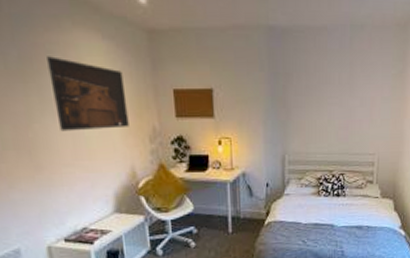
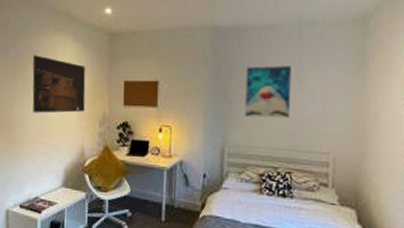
wall art: none [302,71,344,124] -> present [245,66,291,118]

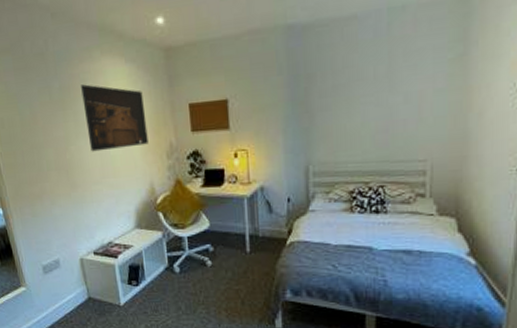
wall art: present [245,66,291,118] -> none [327,64,382,130]

